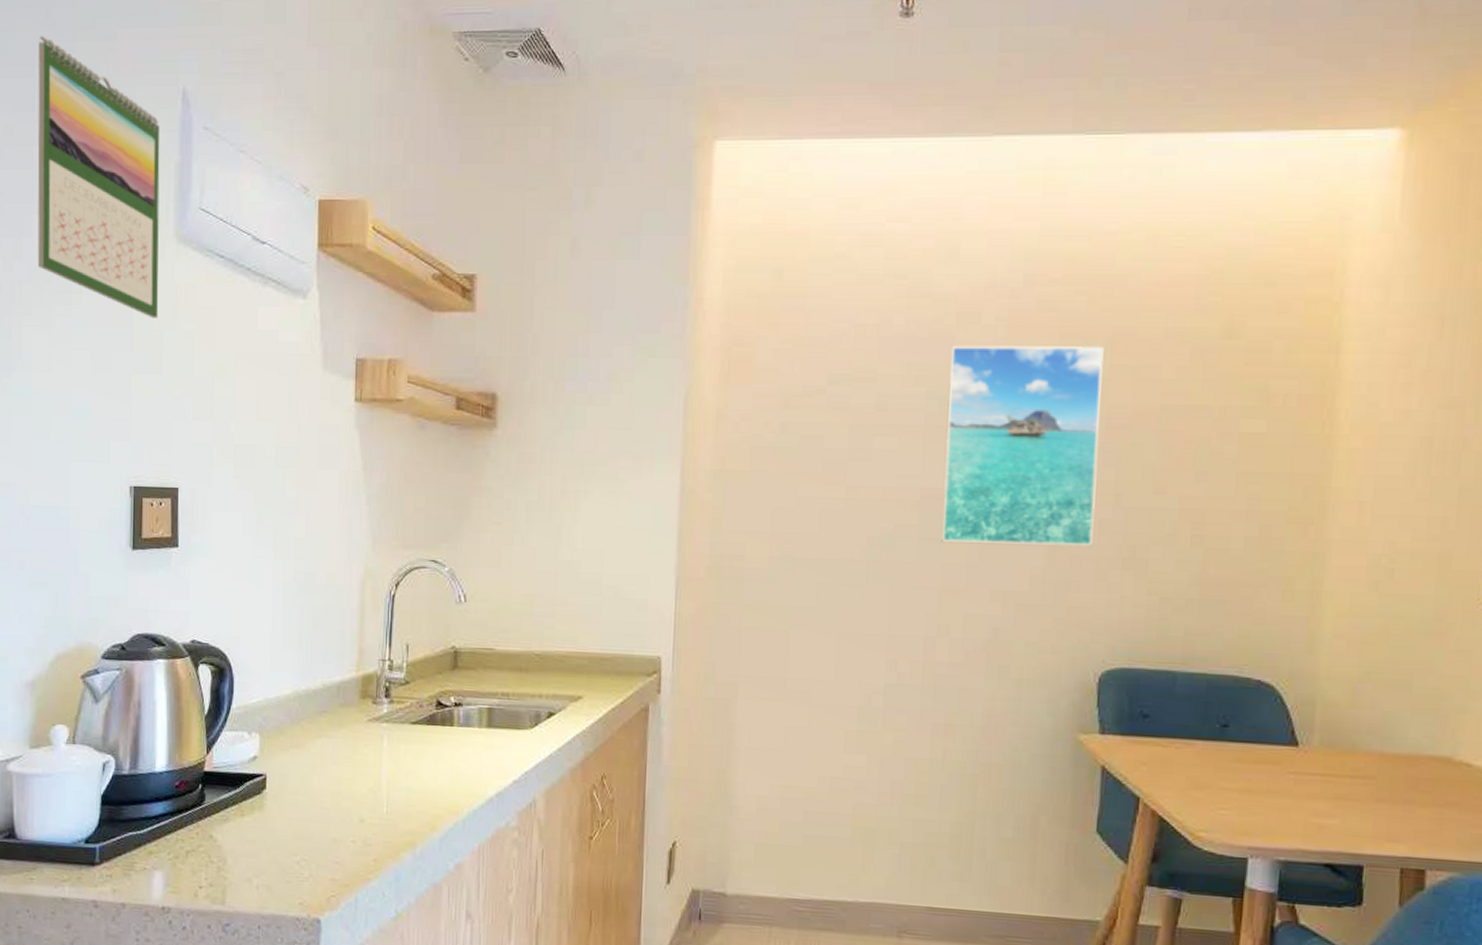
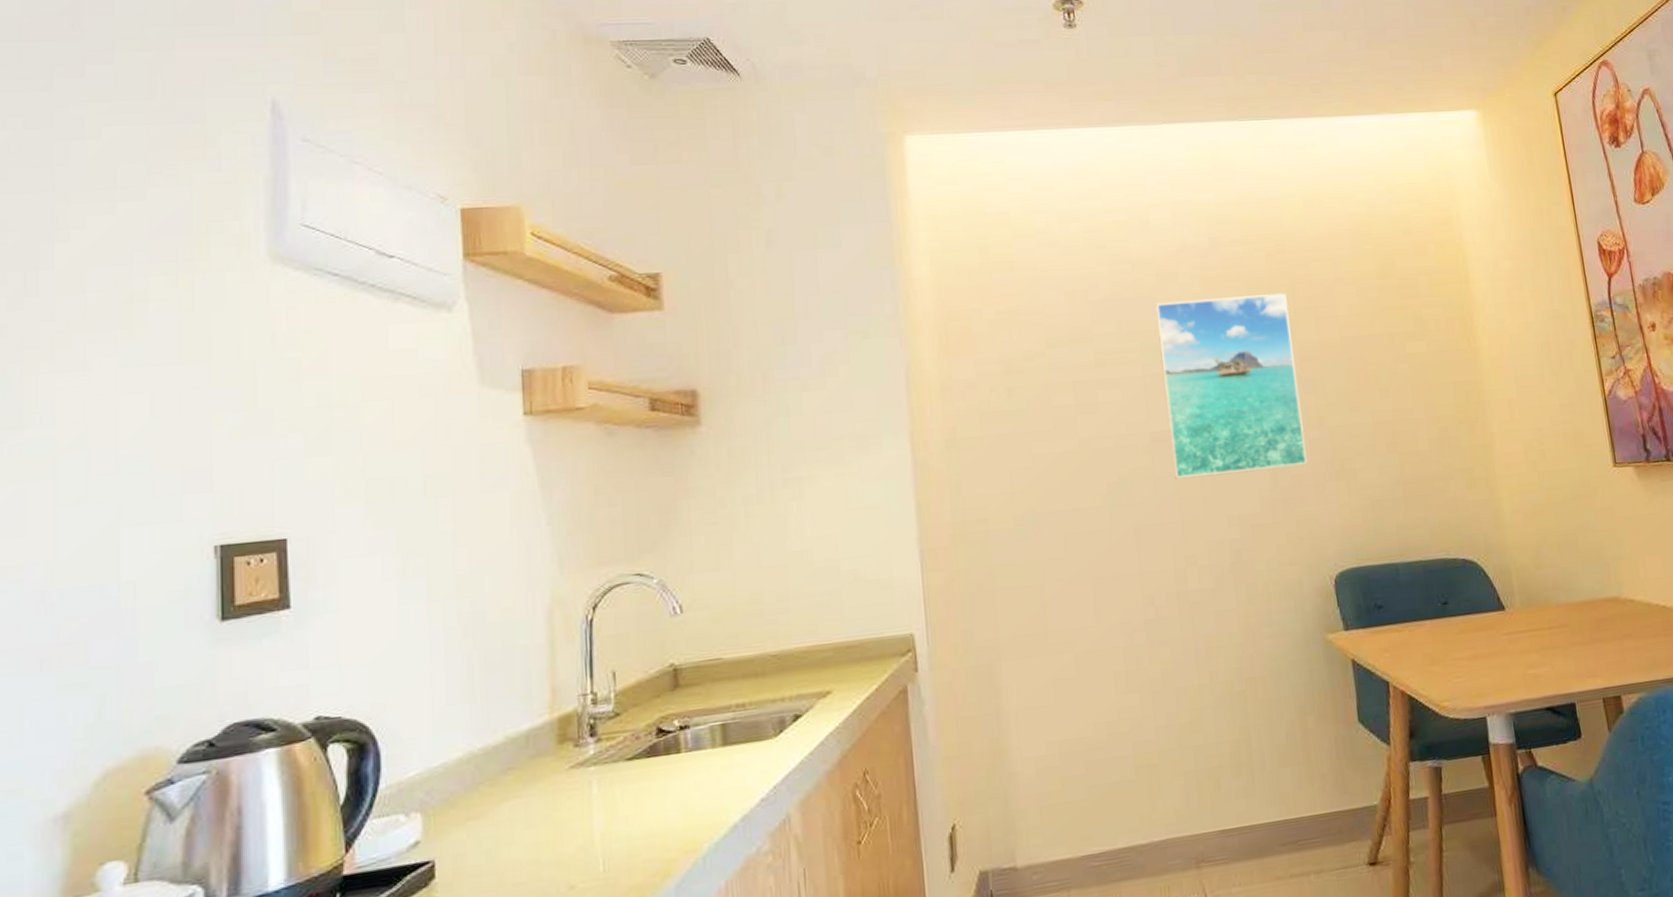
calendar: present [37,35,160,319] -> none [60,46,249,349]

